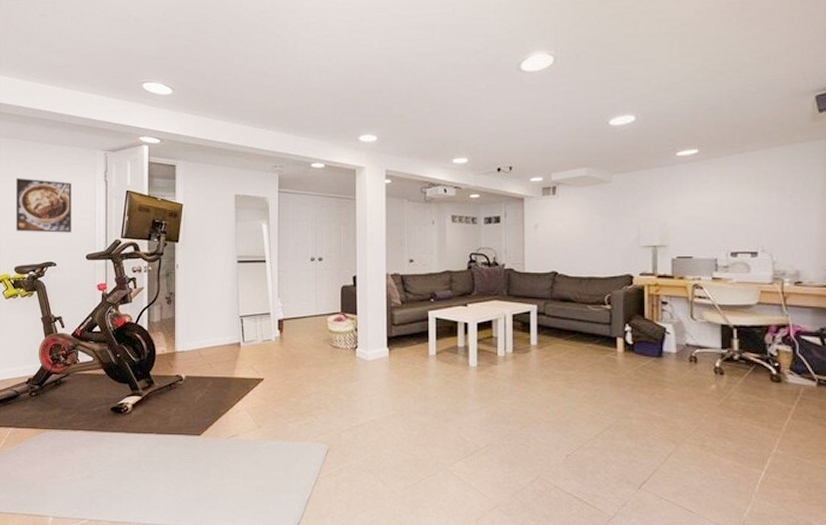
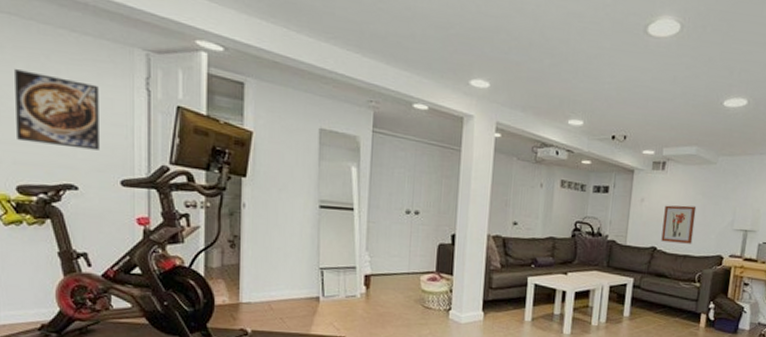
wall art: none [561,227,596,266] -> present [661,205,697,244]

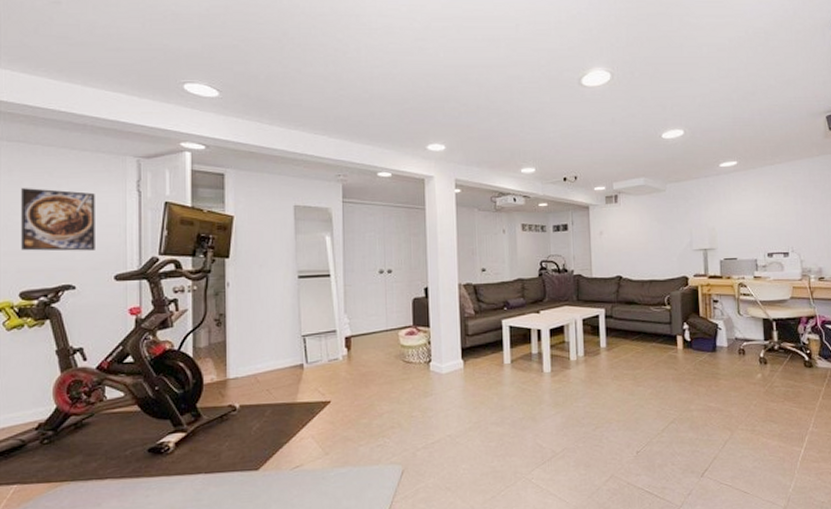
wall art: present [661,205,697,244] -> none [624,232,656,270]

